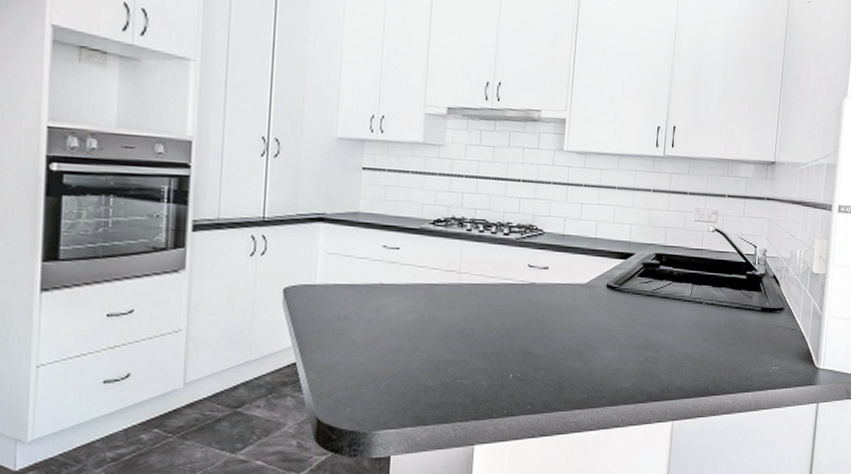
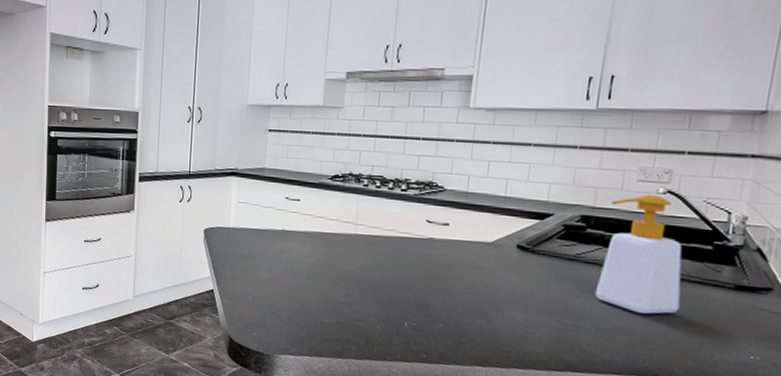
soap bottle: none [667,233,727,340] -> present [594,195,682,314]

